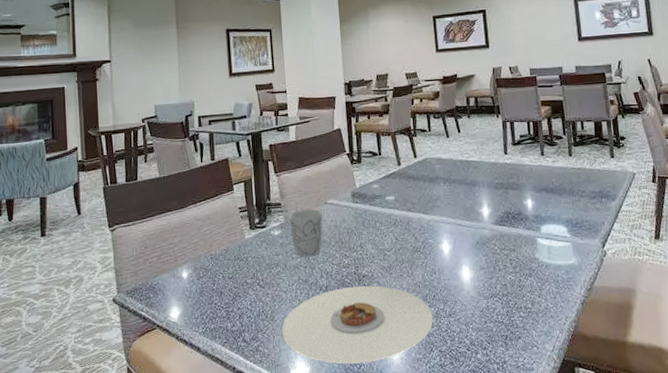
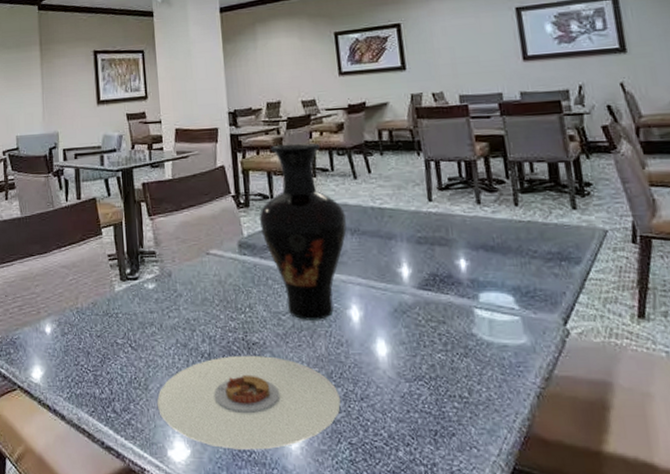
mug: present [289,209,323,257] -> none [165,260,204,317]
vase: none [369,108,440,255] -> present [259,142,347,320]

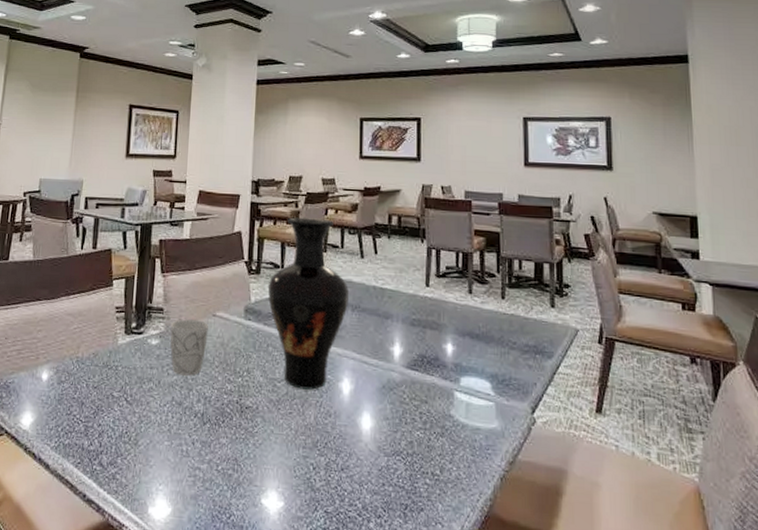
plate: present [156,355,341,450] -> none [144,418,323,513]
mug: none [165,260,204,317] -> present [170,319,208,376]

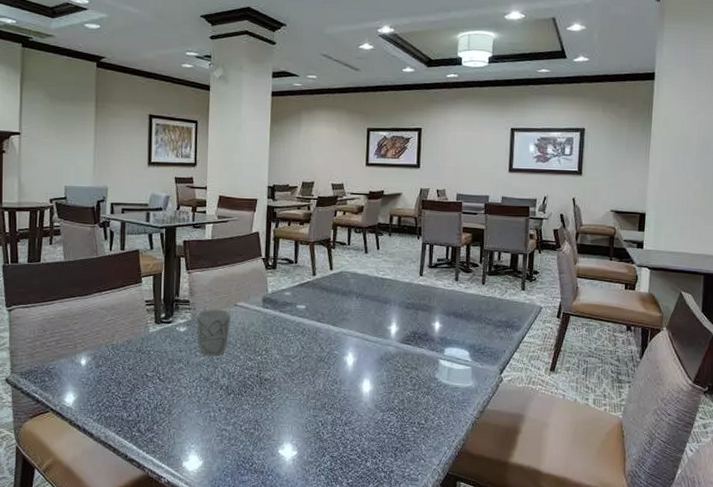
vase: present [267,217,350,390] -> none [283,219,355,363]

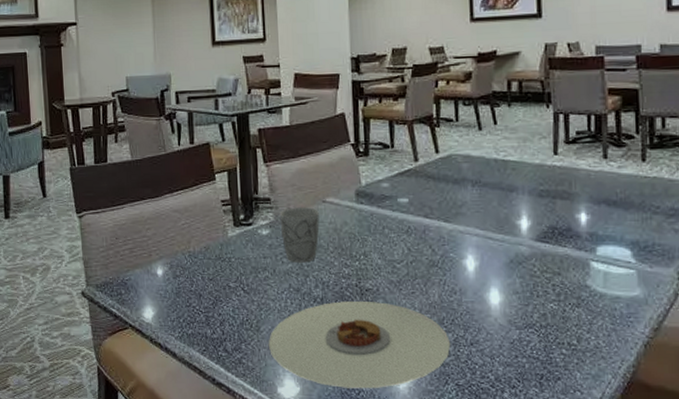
plate: none [177,388,330,462] -> present [268,300,451,389]

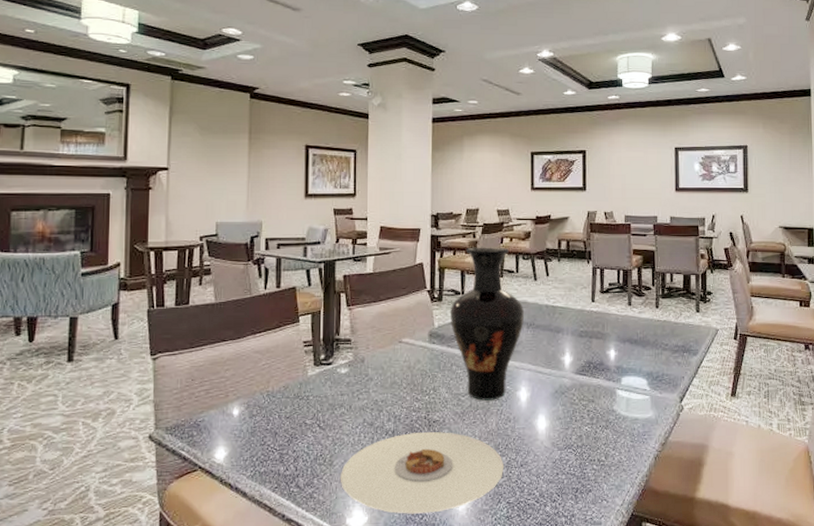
mug: present [279,207,320,263] -> none [358,347,395,399]
vase: none [378,91,468,269] -> present [450,247,525,401]

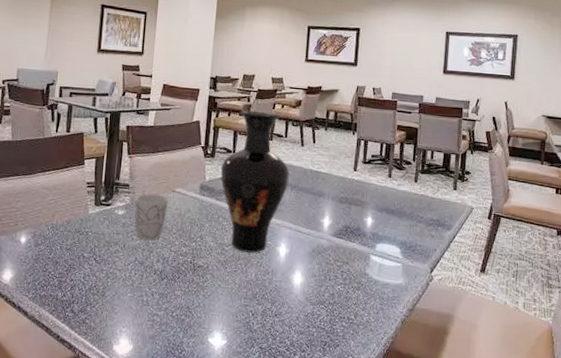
plate: present [340,431,505,514] -> none [110,274,260,349]
mug: none [358,347,395,399] -> present [134,194,168,241]

